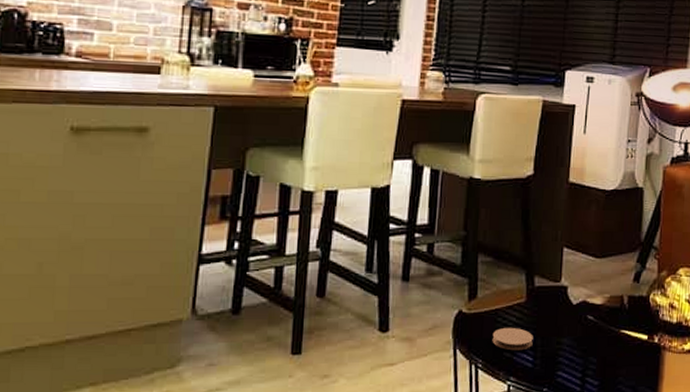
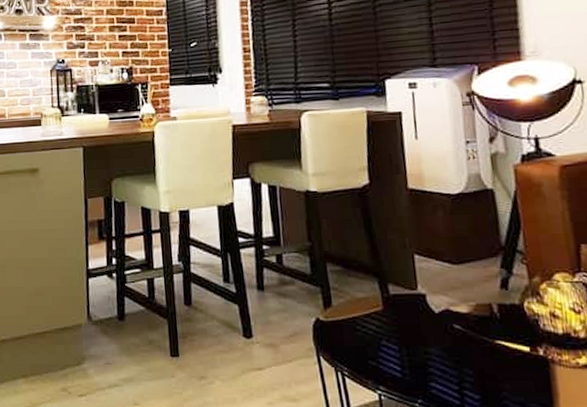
coaster: present [492,327,533,351] -> none [353,335,398,360]

